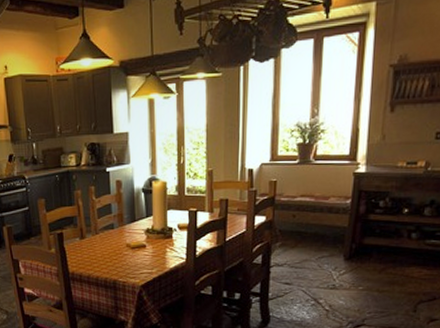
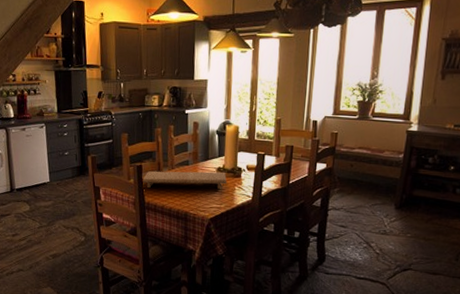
cutting board: none [65,234,158,256] -> present [143,171,227,189]

